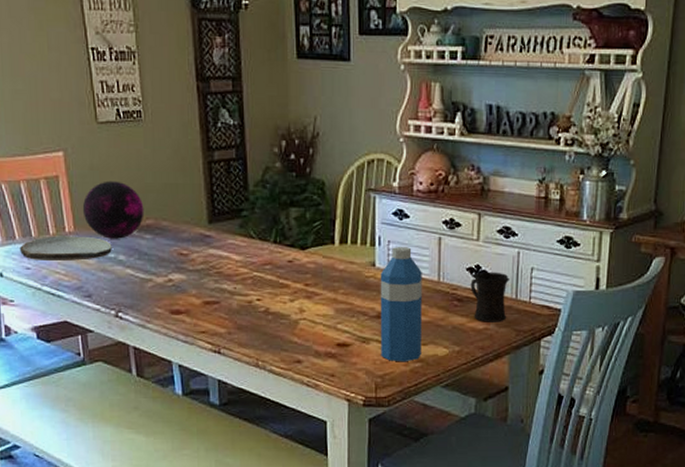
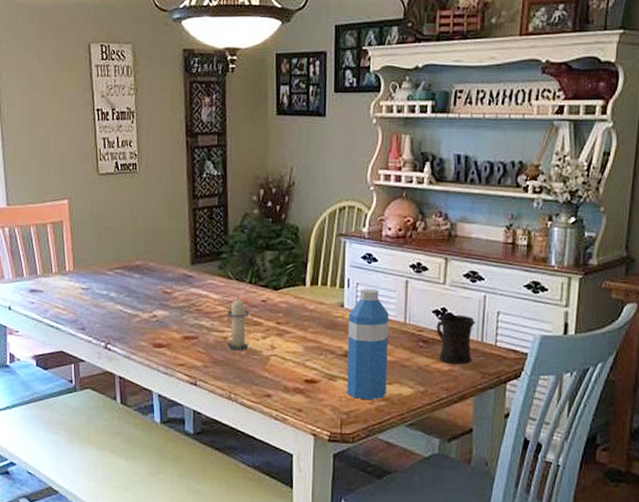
plate: present [20,235,112,262] -> none [27,274,105,297]
decorative orb: present [82,181,144,239] -> none [81,225,135,278]
candle: none [251,257,276,315] -> present [227,296,250,351]

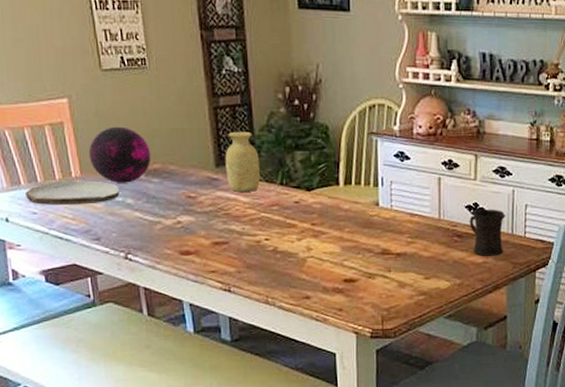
plate: none [27,274,105,297] -> present [26,180,120,206]
decorative orb: none [81,225,135,278] -> present [88,126,152,183]
vase: none [200,231,231,289] -> present [225,131,260,192]
candle: present [227,296,250,351] -> none [259,198,284,254]
water bottle: present [347,288,389,400] -> none [383,186,425,296]

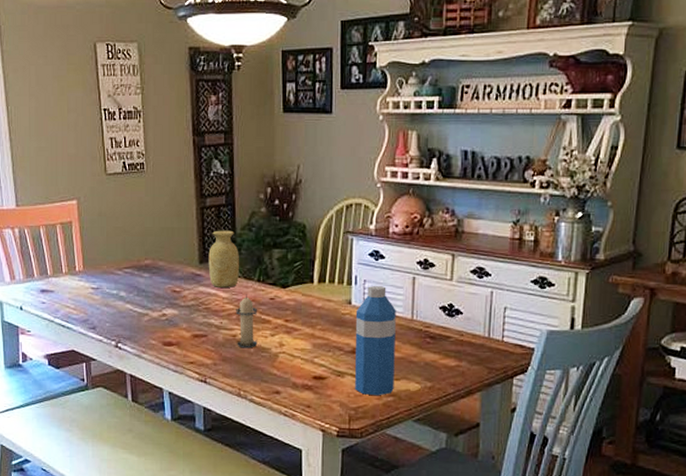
plate: present [26,180,120,206] -> none [38,274,115,297]
decorative orb: present [88,126,152,183] -> none [91,225,144,277]
candle: none [259,198,284,254] -> present [236,294,258,349]
water bottle: none [383,186,425,296] -> present [355,285,396,396]
mug: present [469,209,505,256] -> none [443,310,482,360]

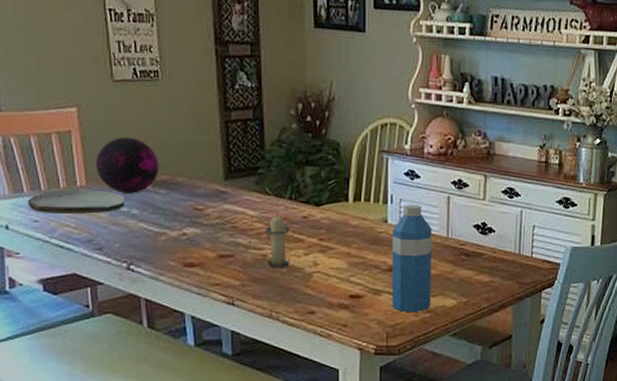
plate: none [38,274,115,297] -> present [28,189,125,215]
decorative orb: none [91,225,144,277] -> present [95,137,159,194]
vase: present [208,230,239,288] -> none [234,145,269,206]

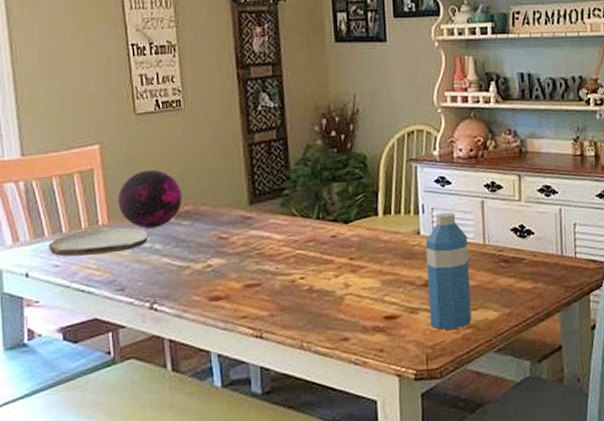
candle: present [266,212,290,268] -> none [294,234,320,294]

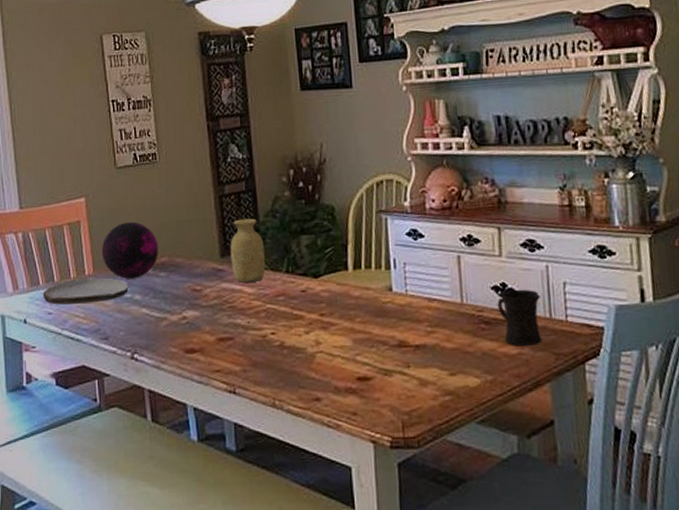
vase: none [259,166,295,230] -> present [230,218,265,283]
water bottle: present [425,212,472,330] -> none [398,267,450,396]
mug: none [516,230,555,281] -> present [497,289,543,346]

